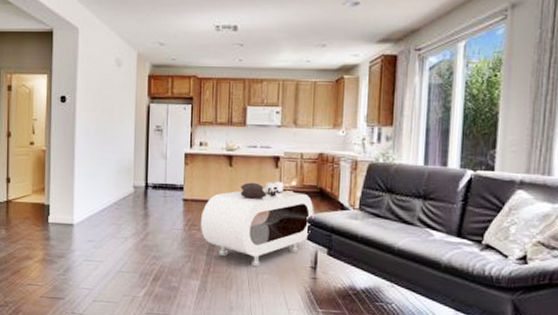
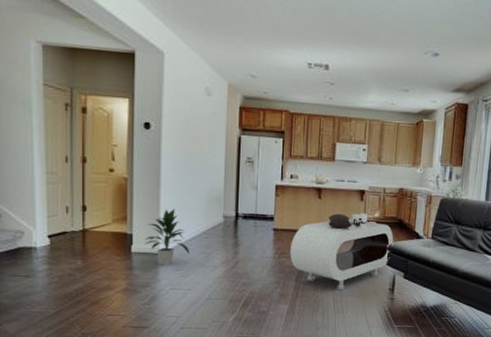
indoor plant: none [59,179,101,236] -> present [144,208,189,265]

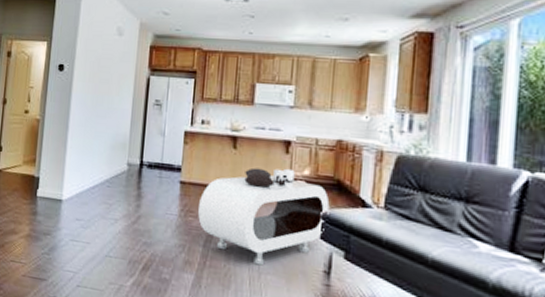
indoor plant: present [144,208,189,265] -> none [49,152,91,214]

